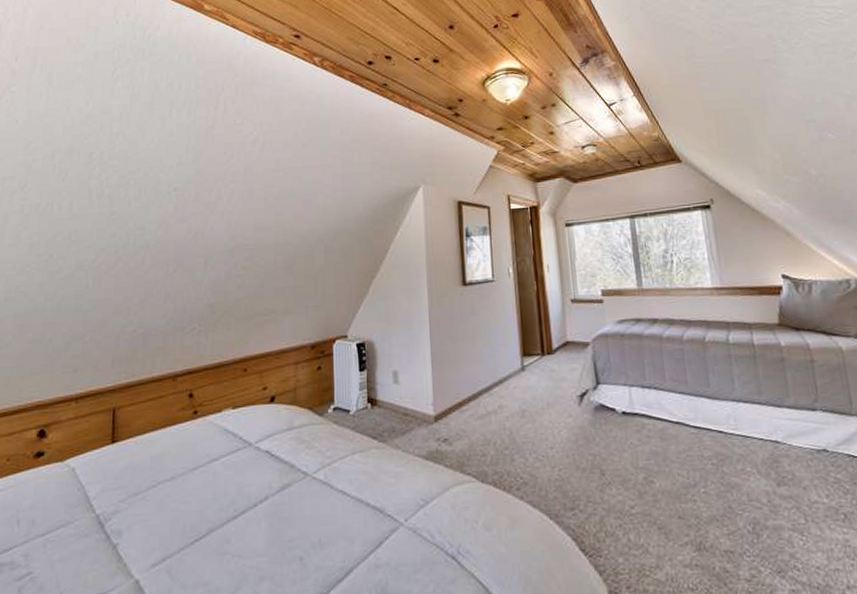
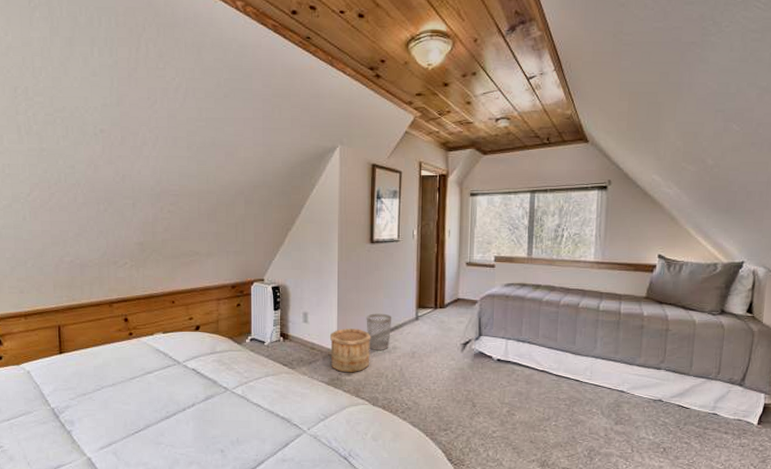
wooden bucket: none [425,386,474,443] -> present [330,328,371,373]
wastebasket: none [464,365,495,412] -> present [366,313,392,350]

